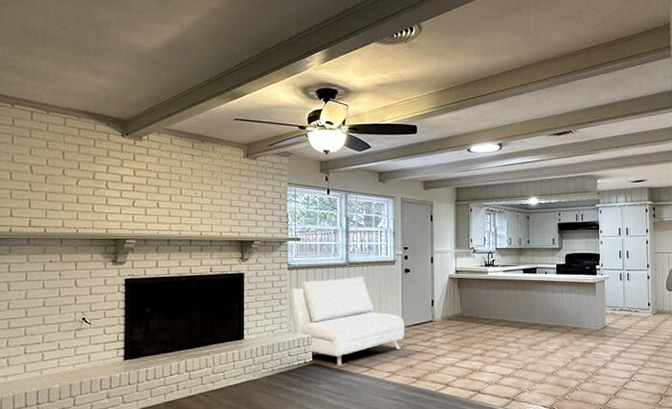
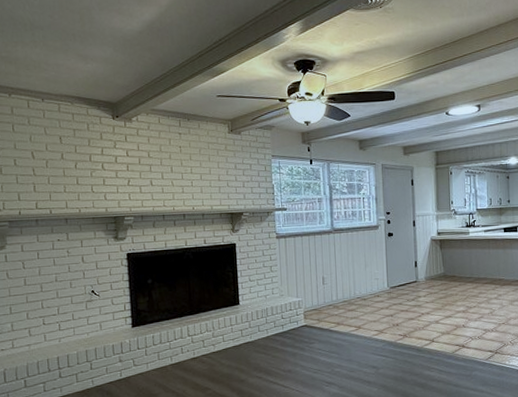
sofa: present [287,277,405,366] -> none [277,242,390,326]

